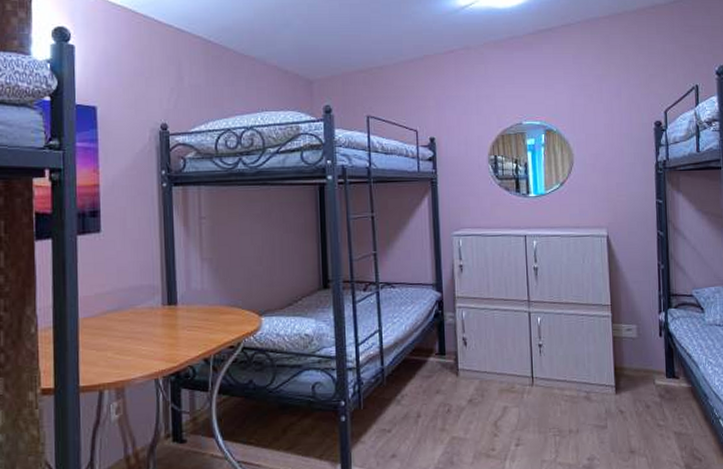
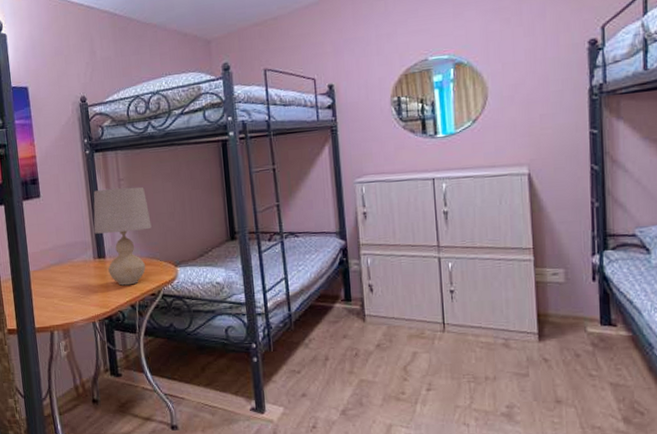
table lamp: none [165,227,235,337] -> present [93,187,152,286]

